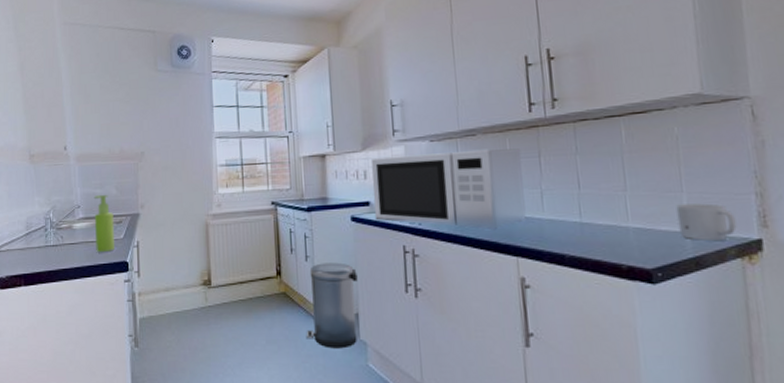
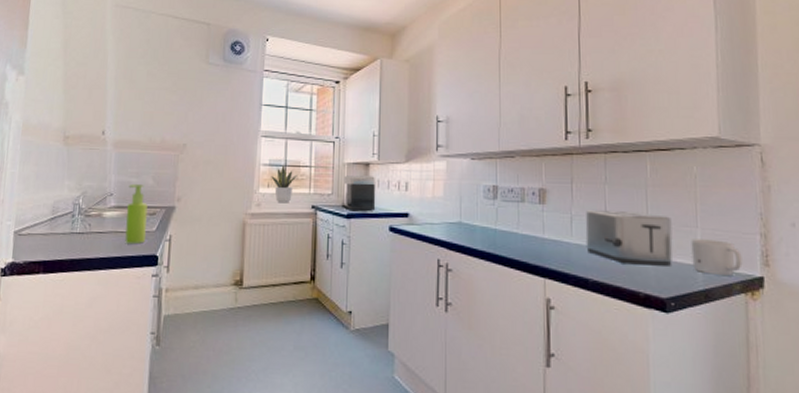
potted plant: none [229,163,254,201] -> present [271,164,297,202]
coffee maker: none [301,167,336,204] -> present [341,175,376,212]
pedal bin: present [306,262,358,349] -> none [334,271,391,359]
microwave: present [370,148,526,231] -> none [412,170,556,251]
toaster: none [556,180,658,237] -> present [585,209,674,266]

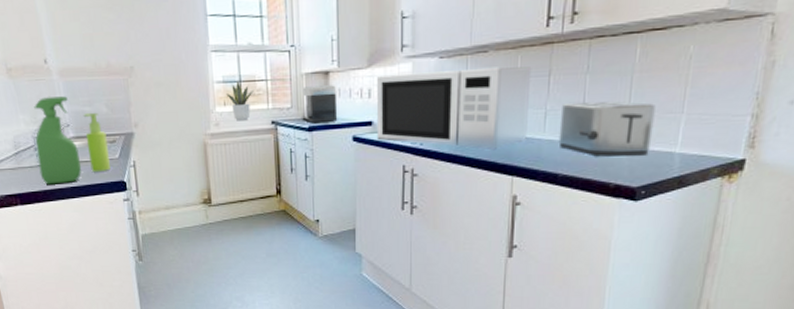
spray bottle: none [71,165,117,254] -> present [34,96,82,185]
microwave: none [412,170,556,251] -> present [376,66,532,151]
mug: present [691,239,743,275] -> none [670,124,727,161]

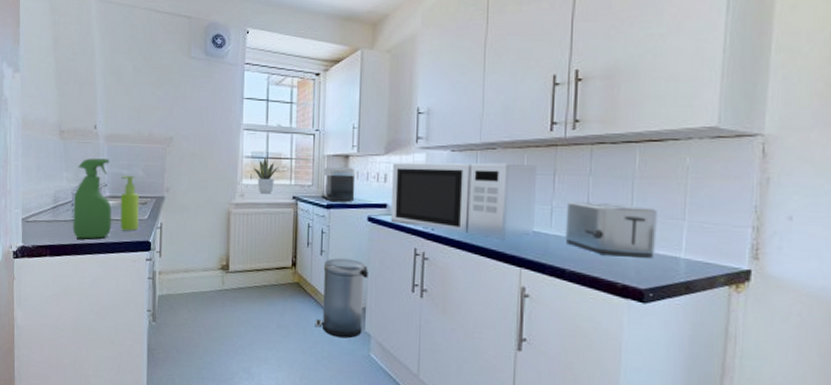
pedal bin: none [304,181,356,260] -> present [314,258,368,339]

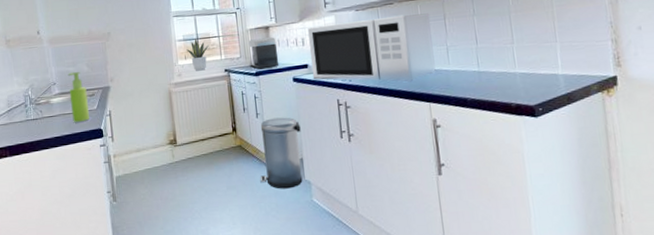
spray bottle: present [72,157,112,239] -> none [26,60,65,136]
toaster: present [565,201,657,258] -> none [459,35,538,82]

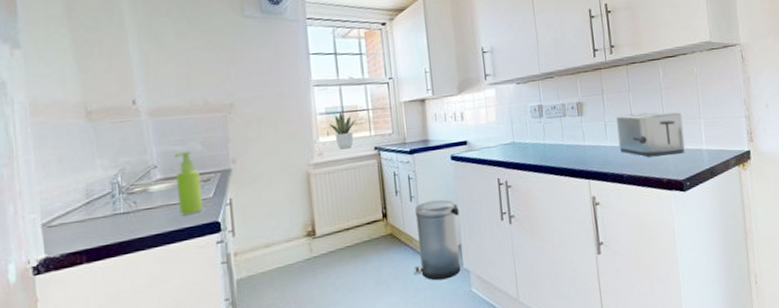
coffee maker: present [248,37,279,70] -> none [402,111,436,147]
microwave: present [307,13,436,82] -> none [466,88,595,159]
toaster: none [459,35,538,82] -> present [616,111,686,158]

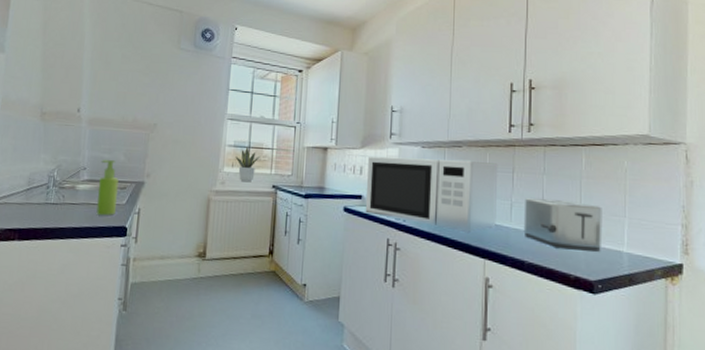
pedal bin: present [413,199,461,281] -> none [289,247,343,329]
microwave: none [466,88,595,159] -> present [365,156,498,233]

